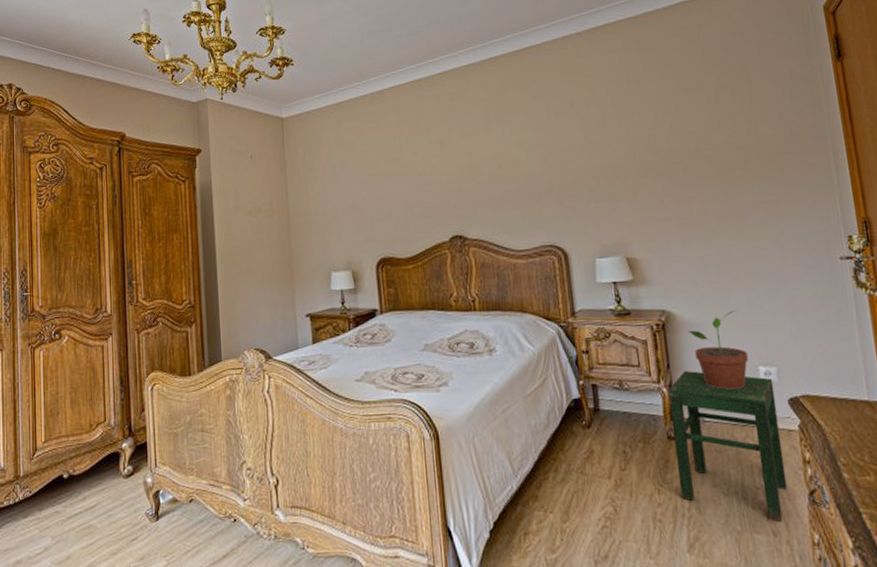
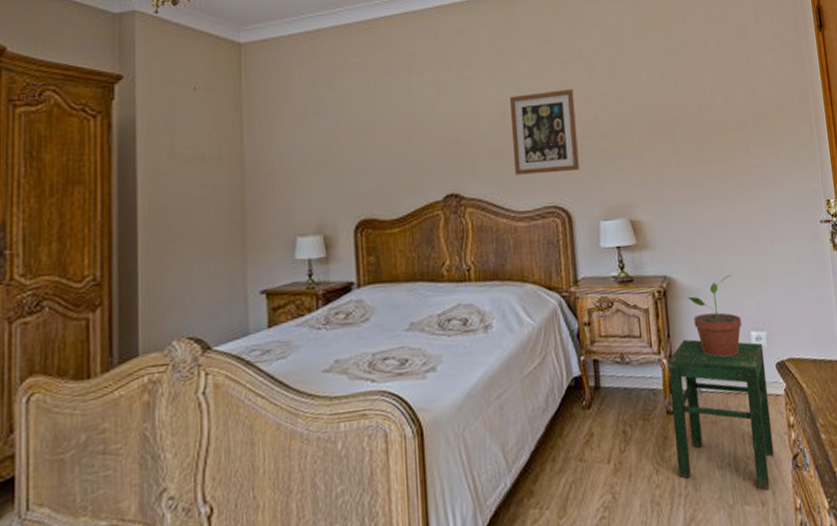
wall art: none [506,137,574,218] -> present [510,88,580,175]

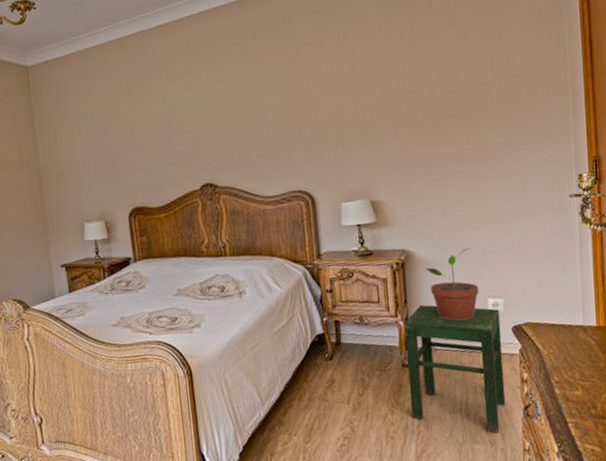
wall art: present [510,88,580,175] -> none [256,82,322,165]

